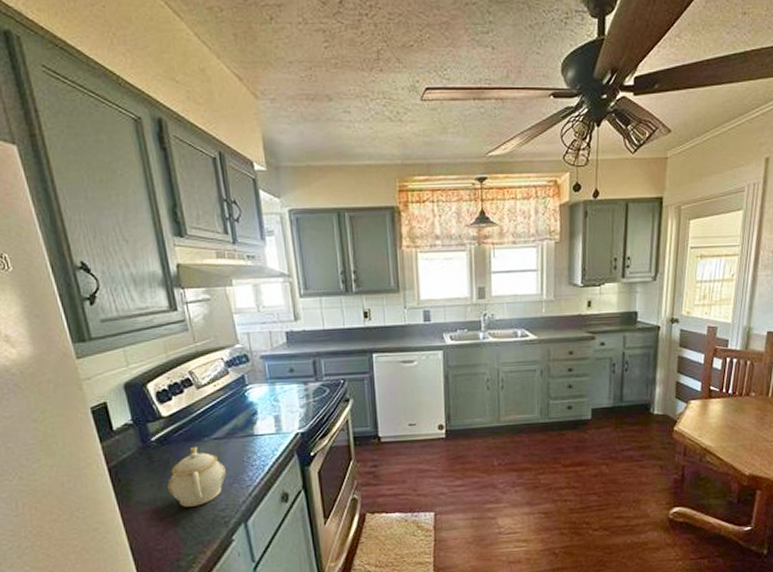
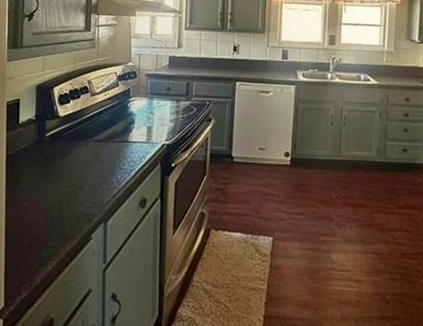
teapot: present [167,446,226,507] -> none [48,145,99,201]

